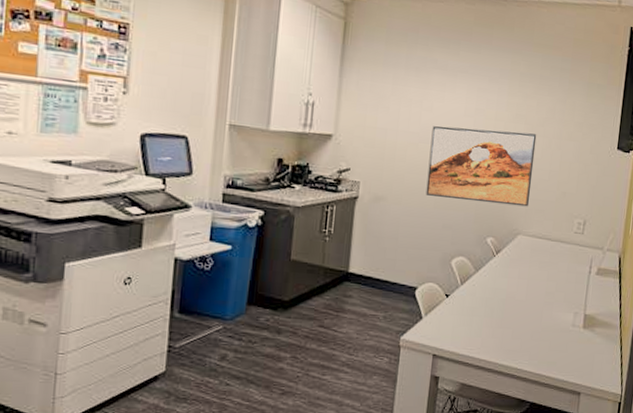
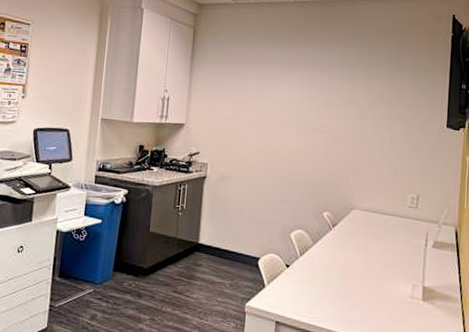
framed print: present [425,126,537,207] -> none [265,112,367,183]

